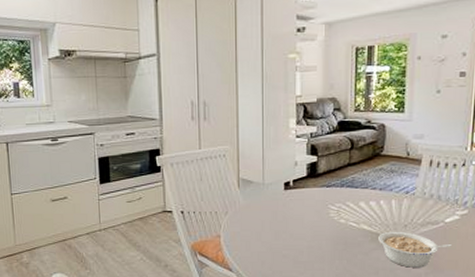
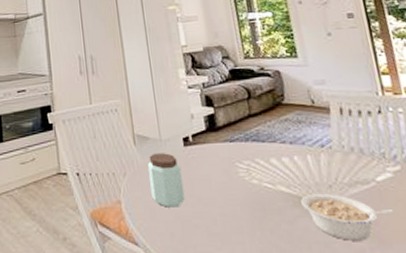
peanut butter: none [248,195,279,241] -> present [147,153,185,208]

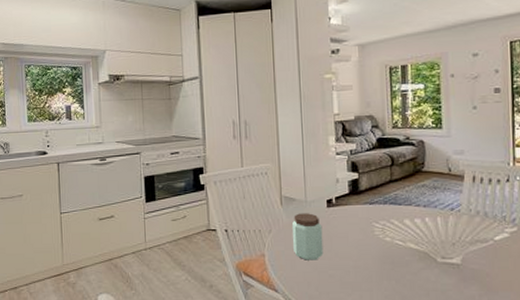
legume: present [301,193,394,241] -> none [426,249,505,289]

